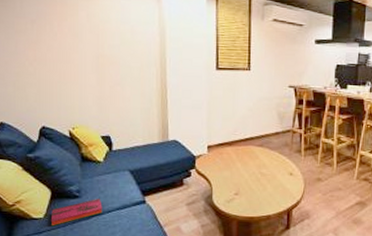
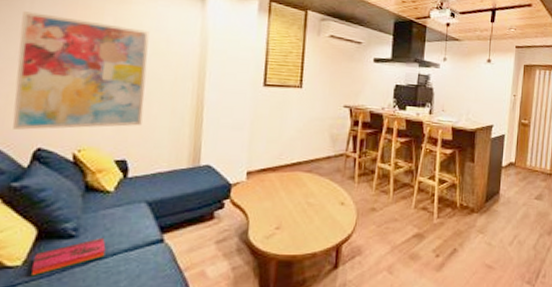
wall art: none [15,11,119,112] -> present [12,11,150,130]

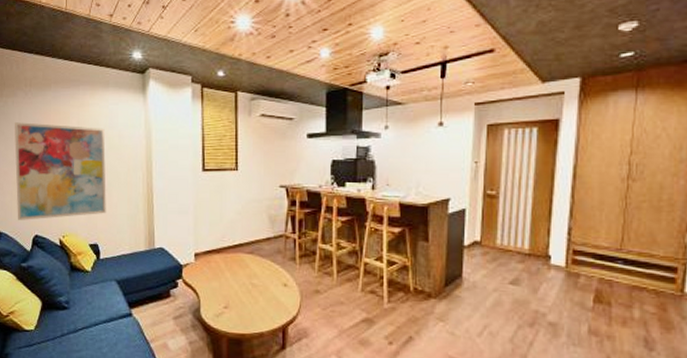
hardback book: present [31,237,106,277] -> none [40,309,90,339]

